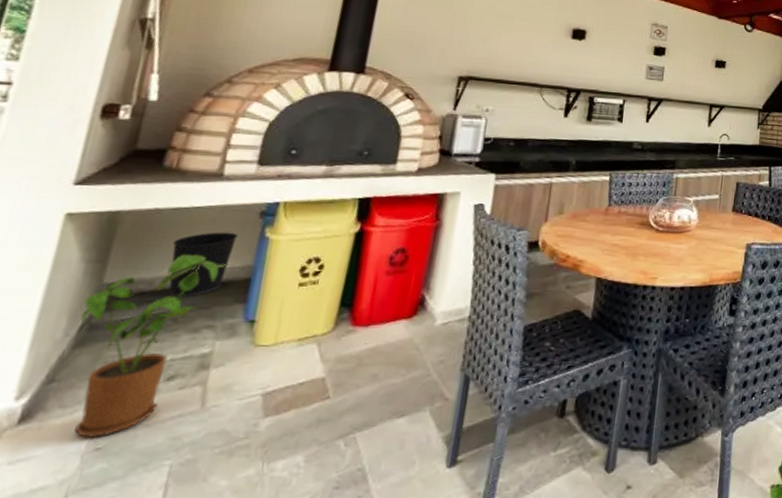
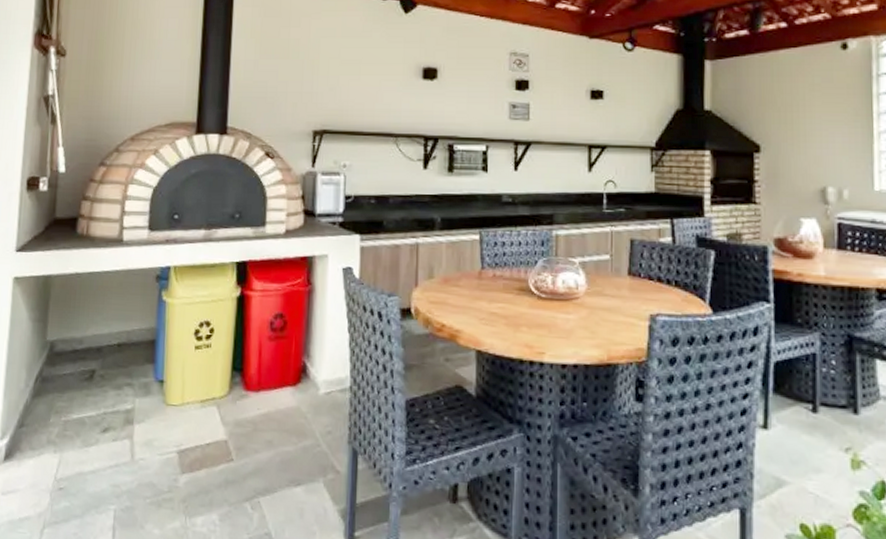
house plant: present [74,254,226,438] -> none [35,316,135,479]
wastebasket: present [168,232,239,297] -> none [92,295,141,356]

